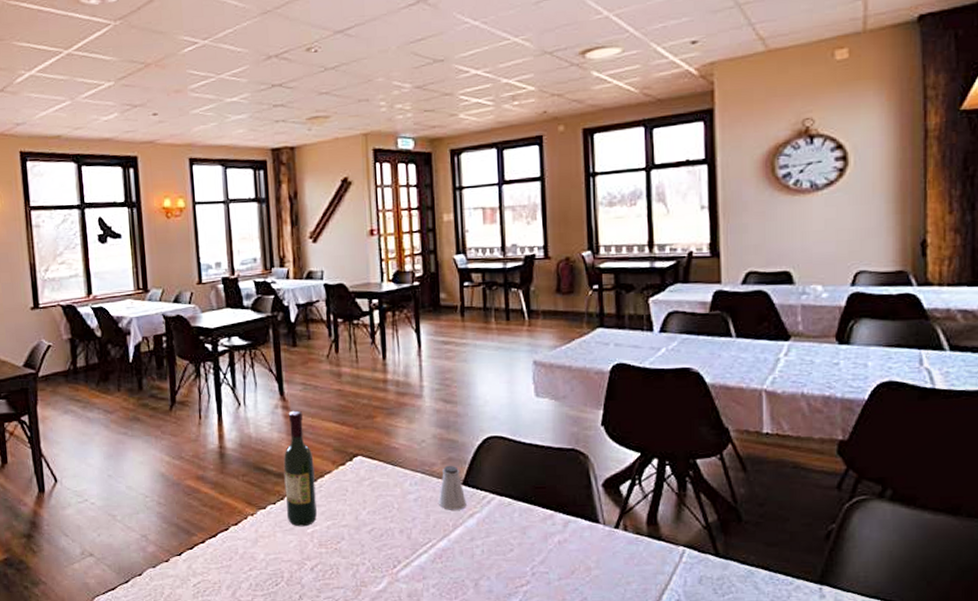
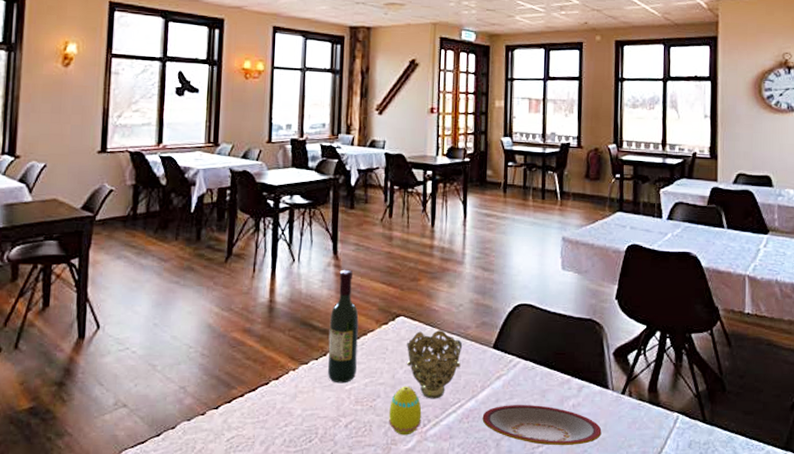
egg: none [355,527,391,577] -> present [389,385,422,435]
decorative bowl: none [368,469,429,540] -> present [406,330,463,399]
saltshaker: present [439,465,467,510] -> none [470,329,495,372]
plate: none [457,543,594,584] -> present [482,405,602,445]

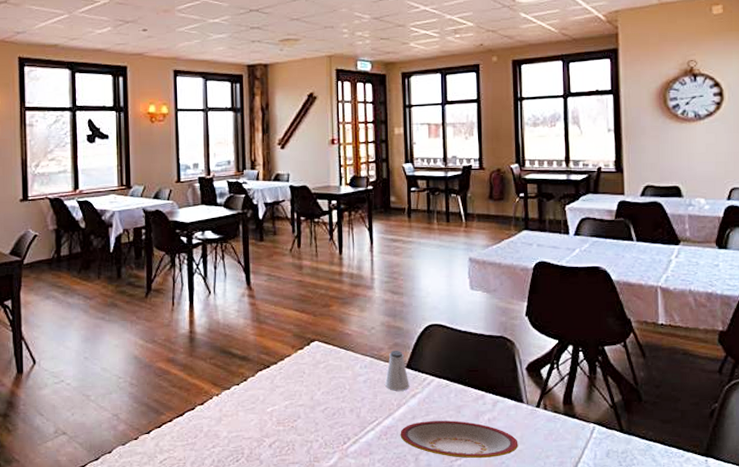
wine bottle: present [327,269,359,384] -> none [247,299,276,406]
egg: present [389,385,422,435] -> none [310,406,341,453]
decorative bowl: present [406,330,463,399] -> none [323,353,377,418]
saltshaker: none [470,329,495,372] -> present [385,350,409,391]

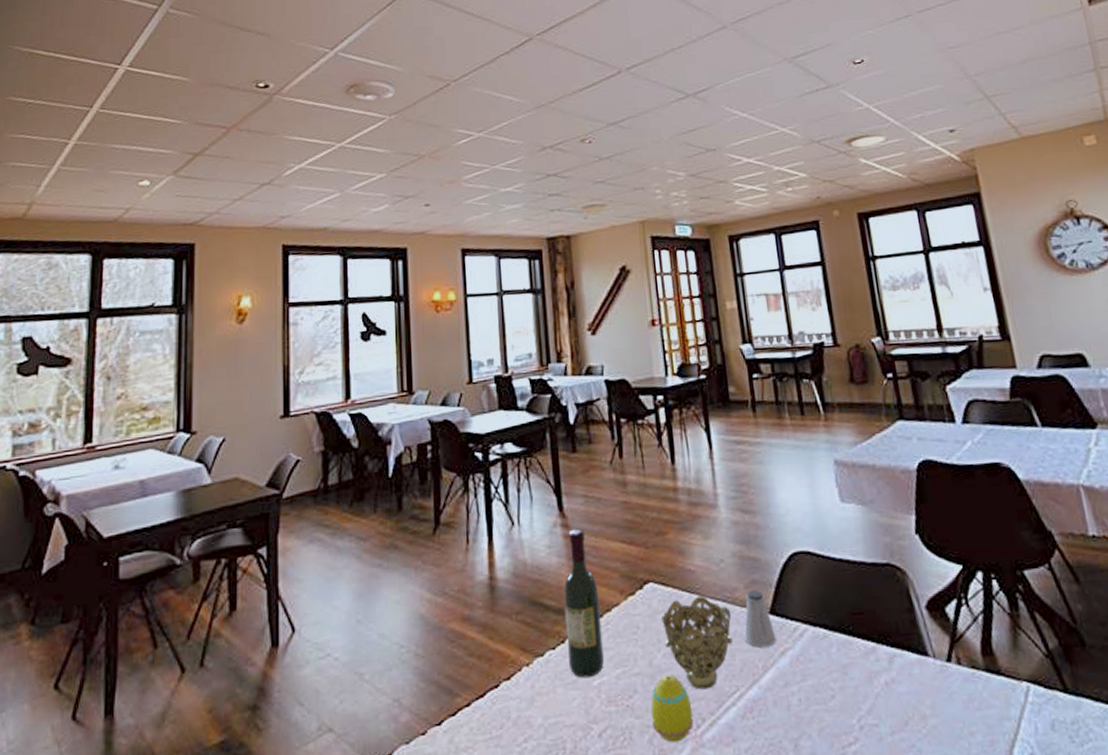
wine bottle: none [247,299,276,406] -> present [563,528,604,679]
egg: none [310,406,341,453] -> present [651,674,694,743]
decorative bowl: none [323,353,377,418] -> present [661,596,733,690]
plate: present [400,420,518,458] -> none [770,686,931,742]

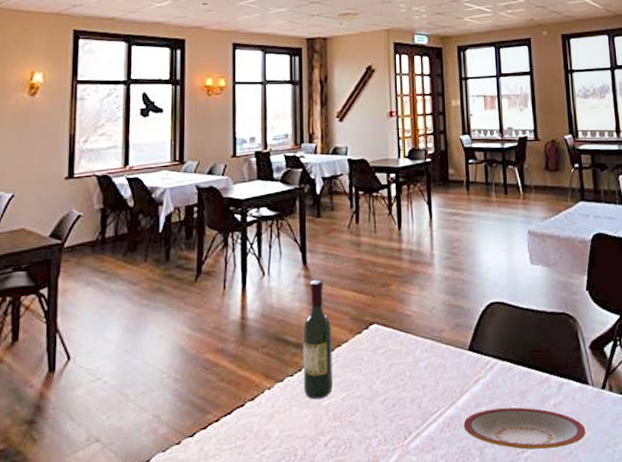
egg: present [651,674,694,743] -> none [369,397,402,451]
decorative bowl: present [661,596,733,690] -> none [382,336,438,409]
saltshaker: present [744,589,777,648] -> none [447,331,472,377]
plate: none [770,686,931,742] -> present [463,407,586,450]

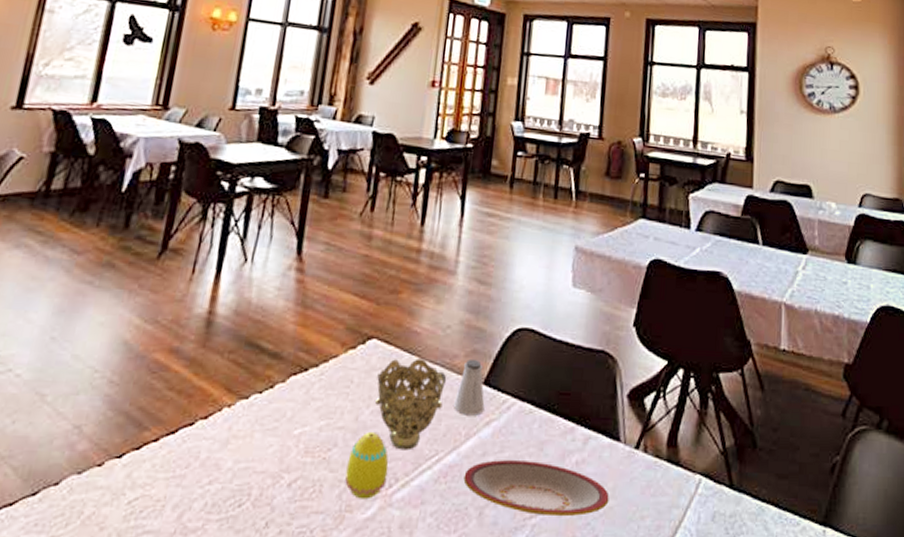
wine bottle: present [303,279,333,400] -> none [272,274,321,426]
egg: none [369,397,402,451] -> present [345,431,389,500]
decorative bowl: none [382,336,438,409] -> present [374,359,447,451]
saltshaker: none [447,331,472,377] -> present [454,358,485,416]

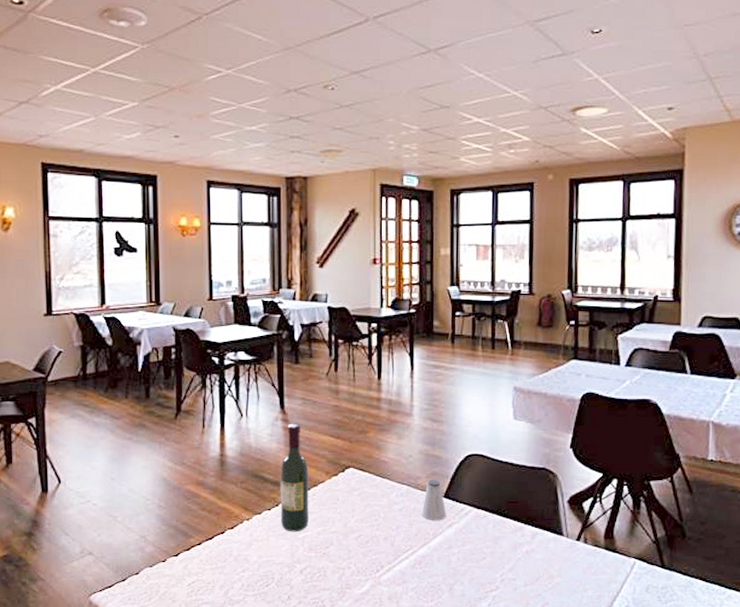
wine bottle: none [272,274,321,426] -> present [280,423,309,532]
egg: present [345,431,389,500] -> none [343,534,375,580]
decorative bowl: present [374,359,447,451] -> none [357,481,413,546]
plate: present [463,460,609,516] -> none [435,551,556,589]

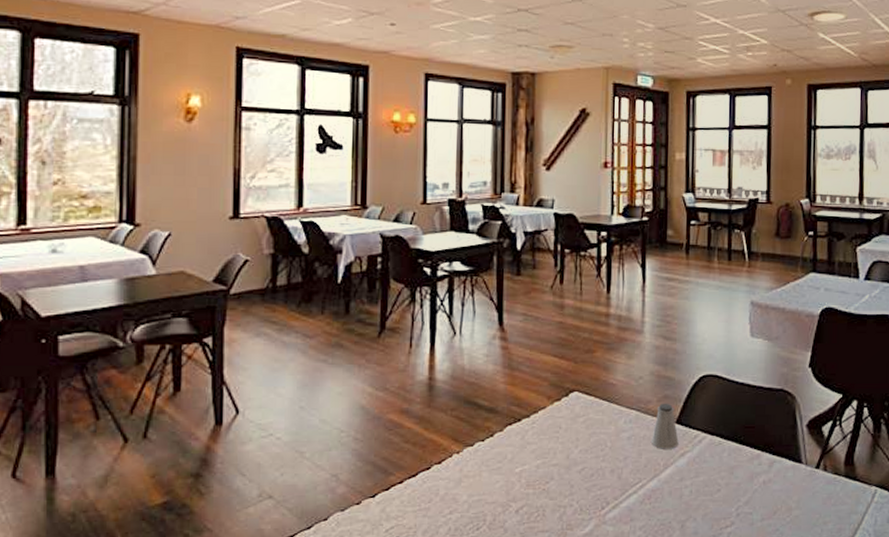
wine bottle: present [280,423,309,532] -> none [495,342,528,466]

